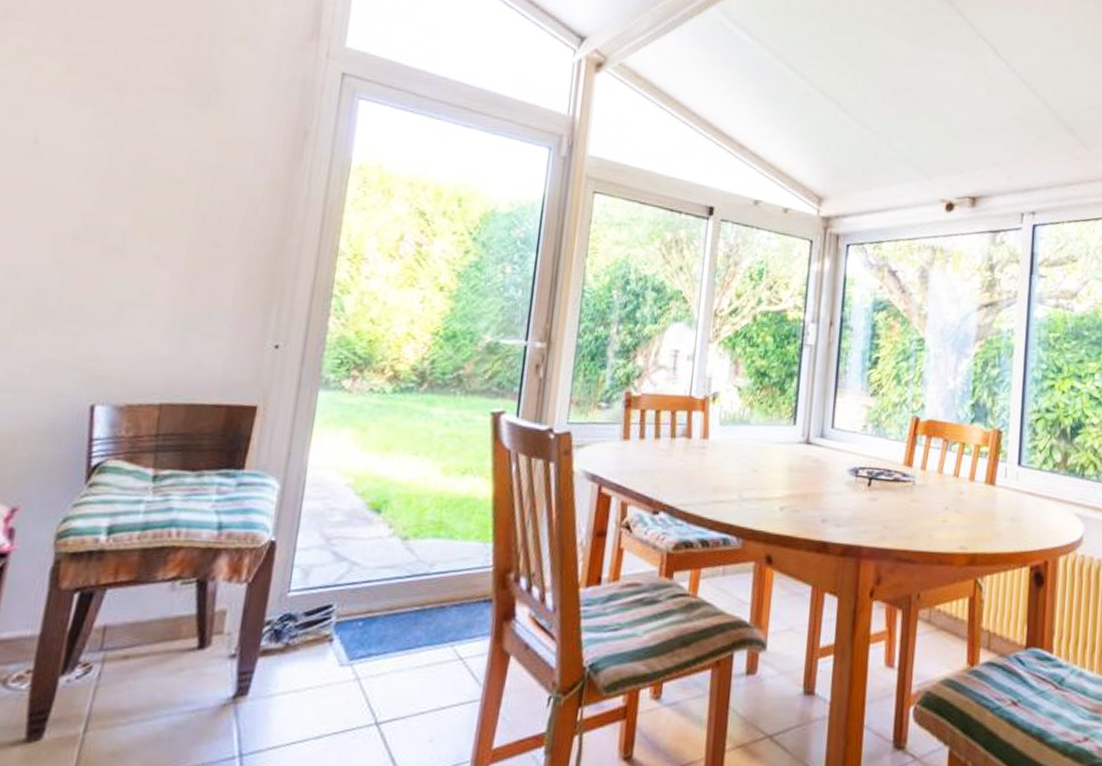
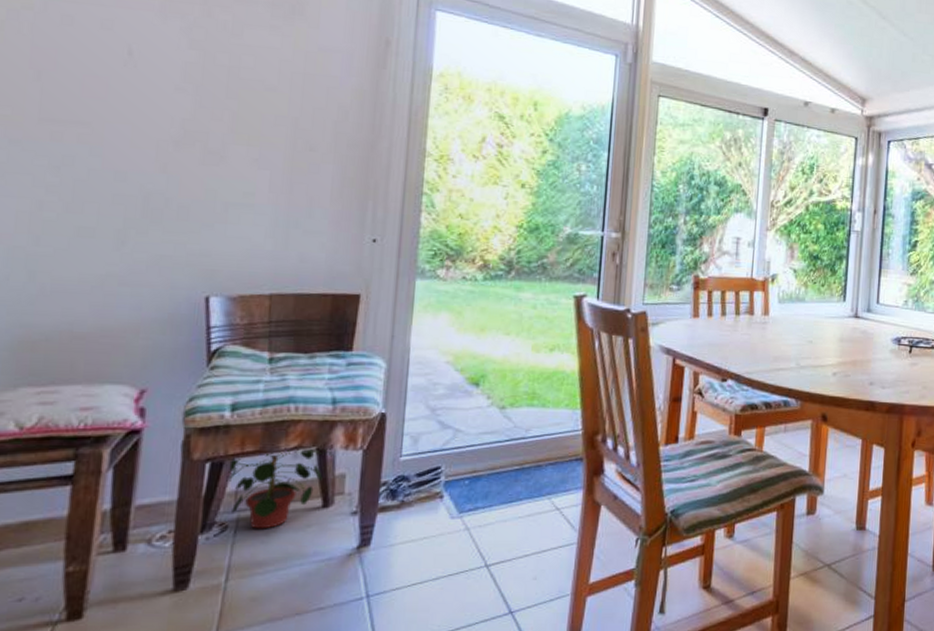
potted plant: none [95,580,215,672] -> present [226,448,334,529]

